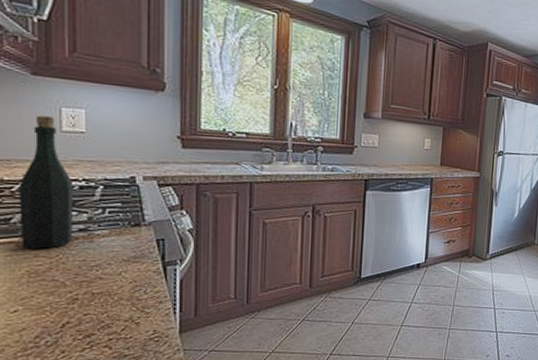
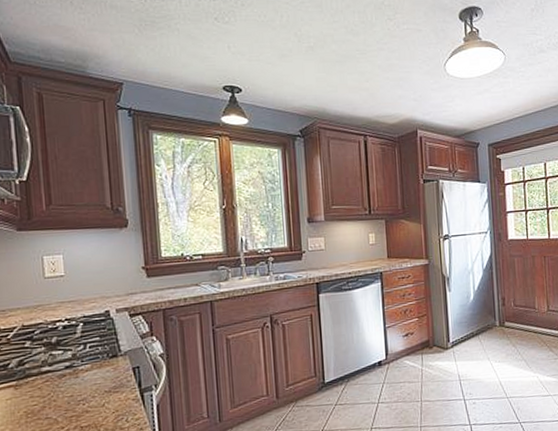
bottle: present [19,115,73,249] -> none [13,266,61,391]

